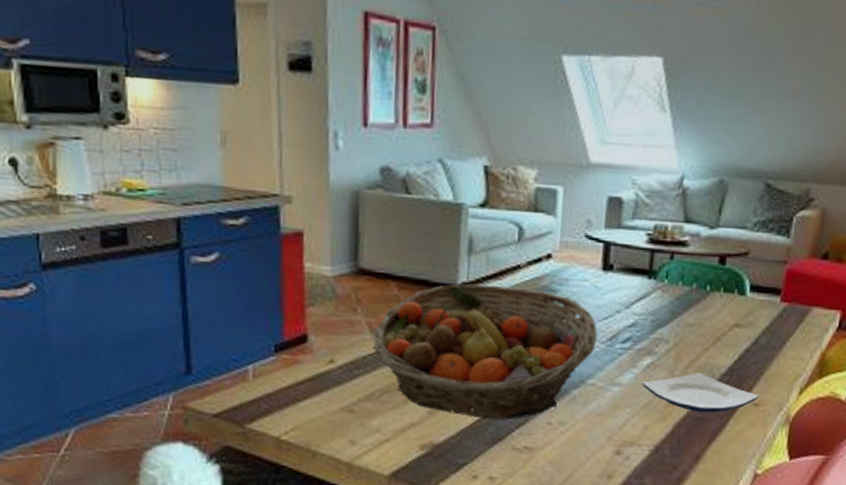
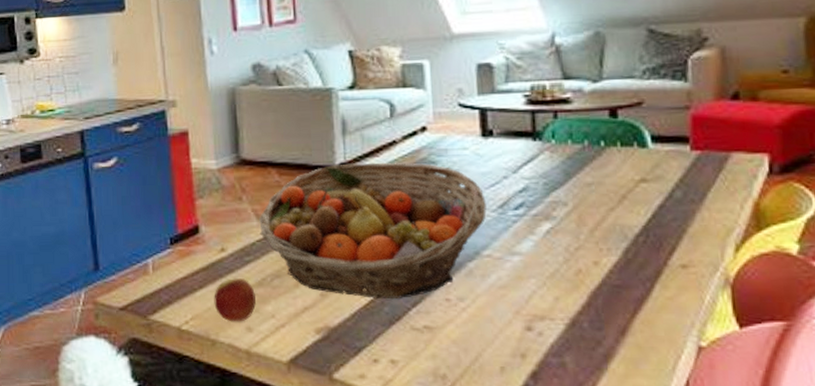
apple: none [317,391,362,435] -> present [214,278,256,322]
plate: present [641,372,759,413] -> none [543,234,686,279]

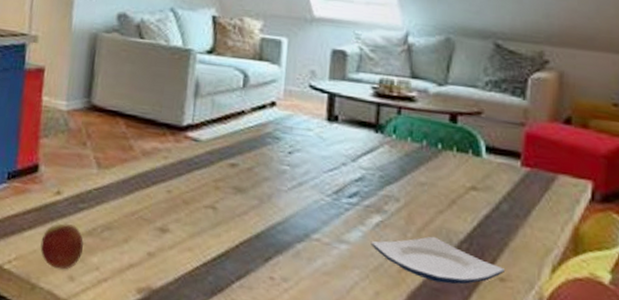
fruit basket: present [259,162,487,300] -> none [98,125,322,270]
plate: none [543,234,686,279] -> present [370,236,504,284]

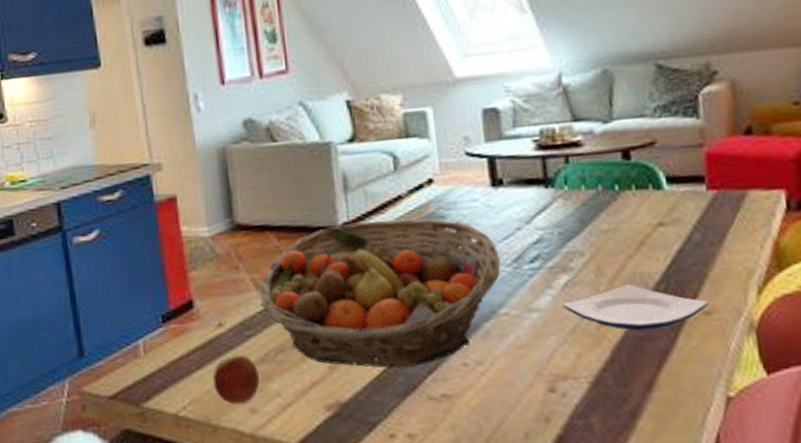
fruit basket: none [98,125,322,270] -> present [258,218,501,368]

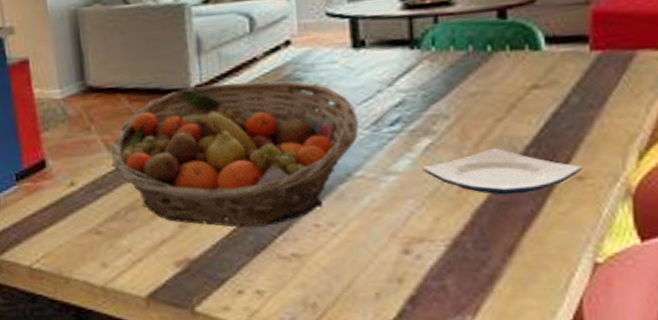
apple: present [213,355,259,404] -> none [65,213,110,259]

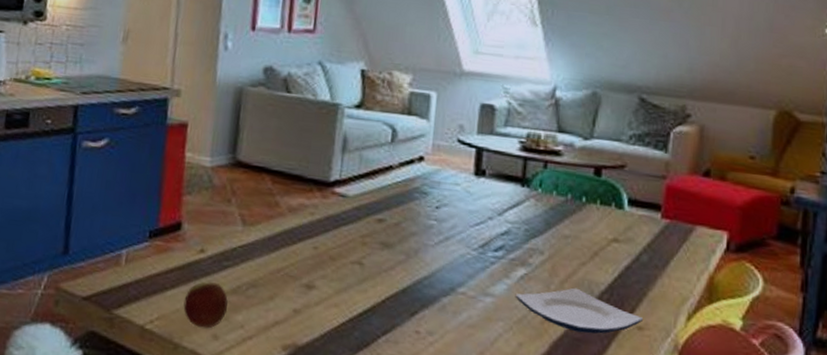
apple: none [65,213,110,259] -> present [183,282,228,329]
fruit basket: present [110,81,359,228] -> none [243,181,469,325]

